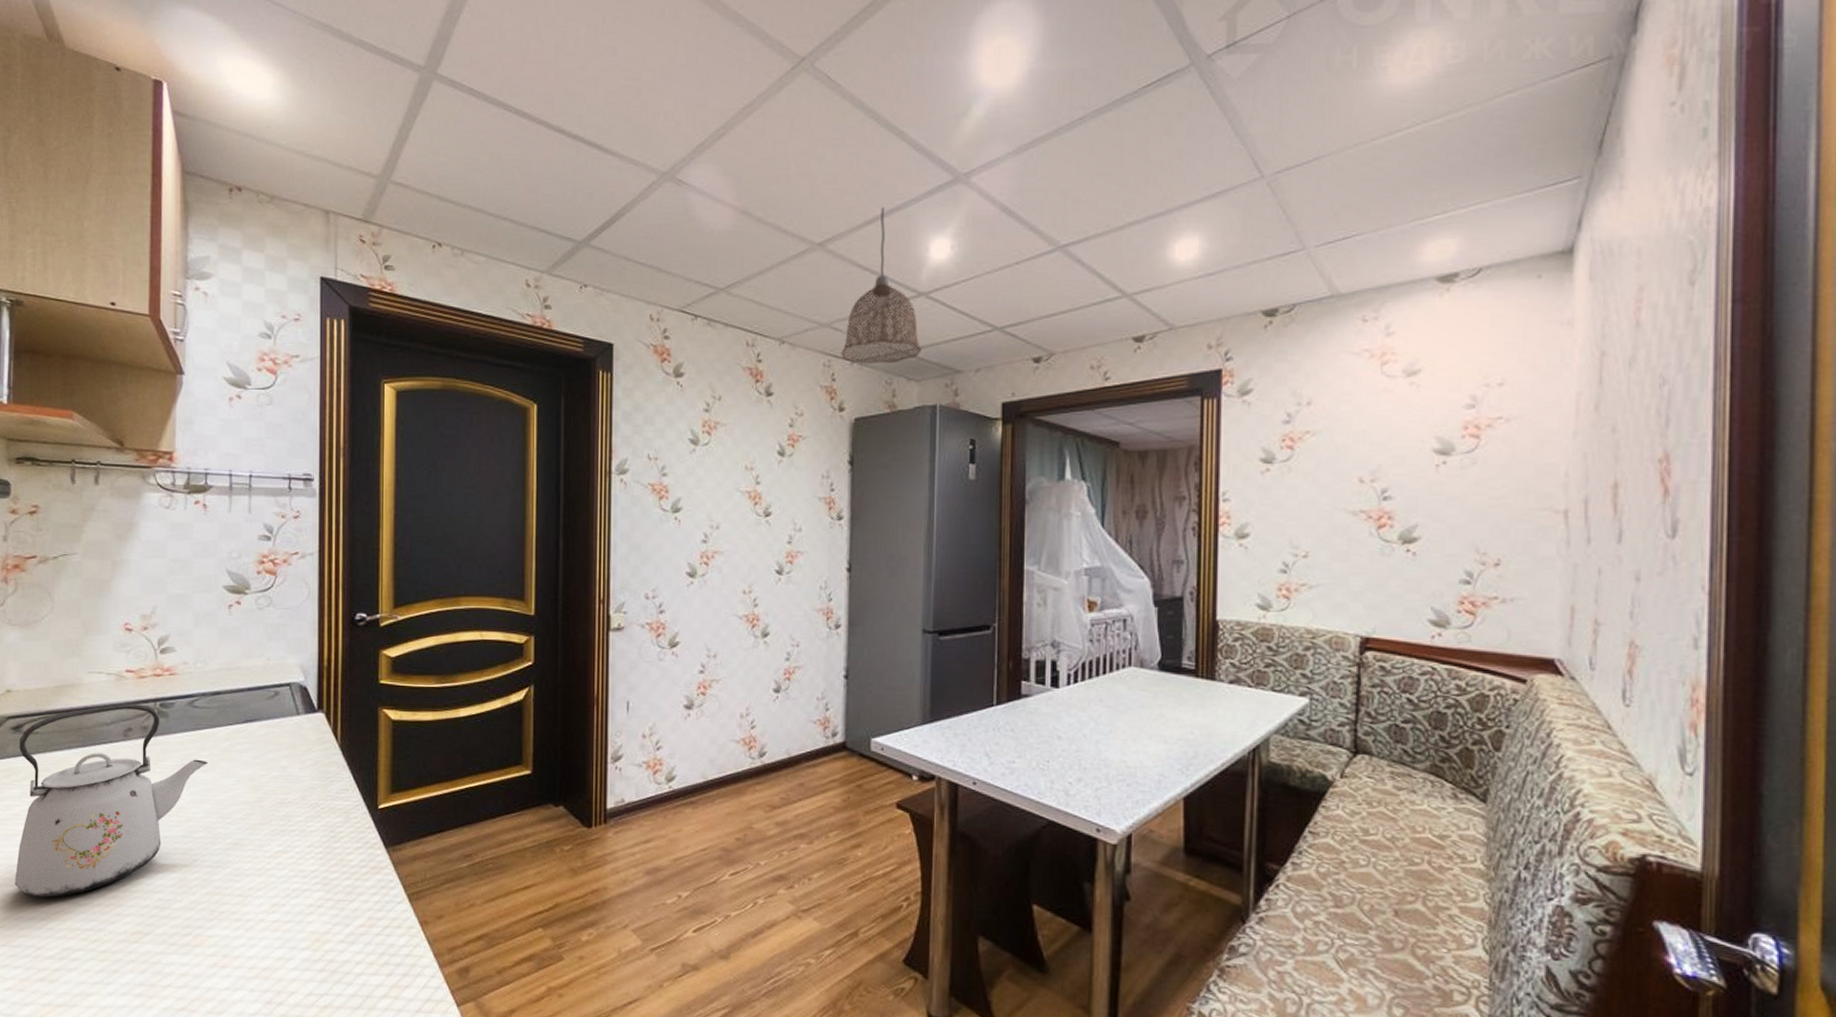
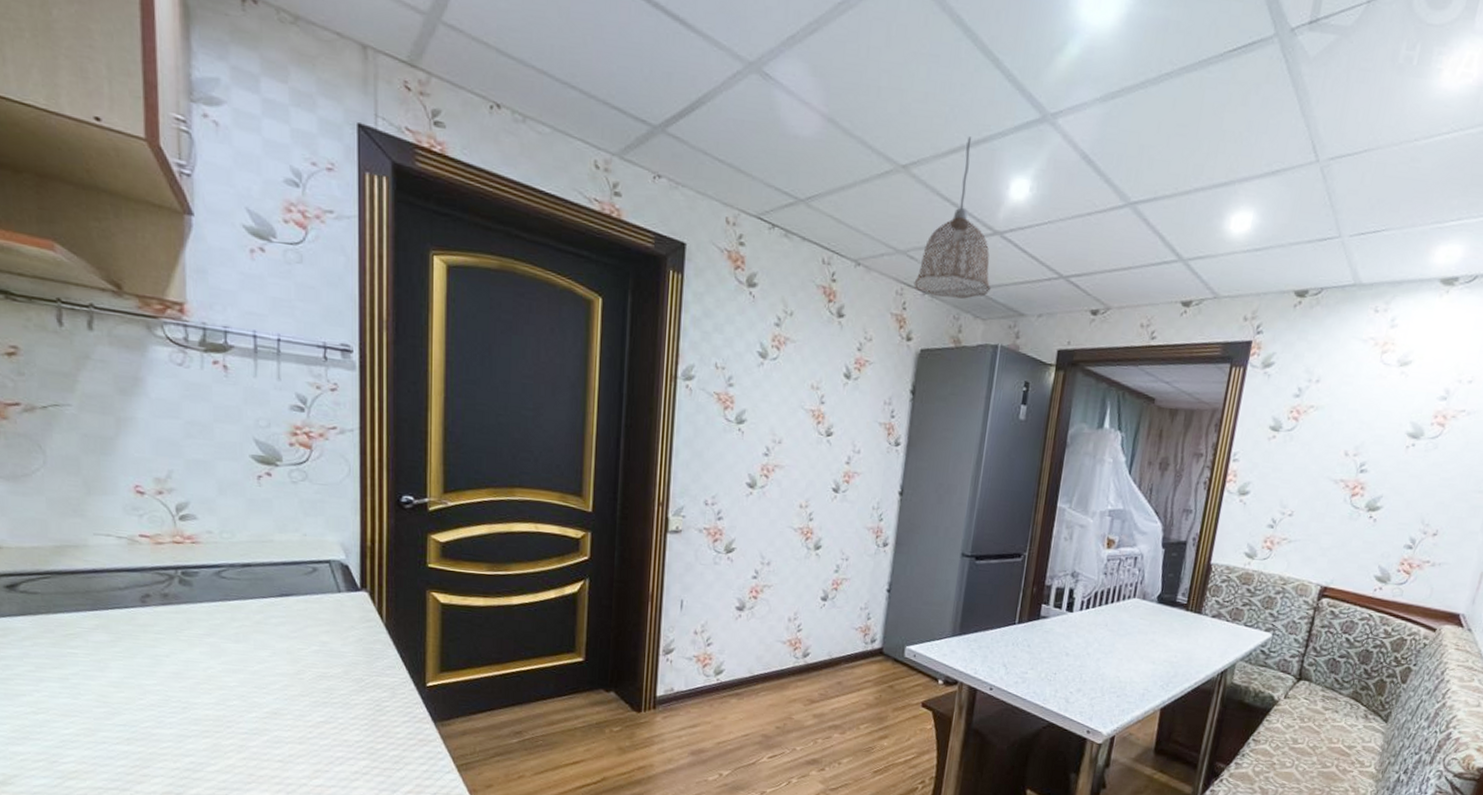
kettle: present [14,703,208,898] -> none [15,569,240,758]

